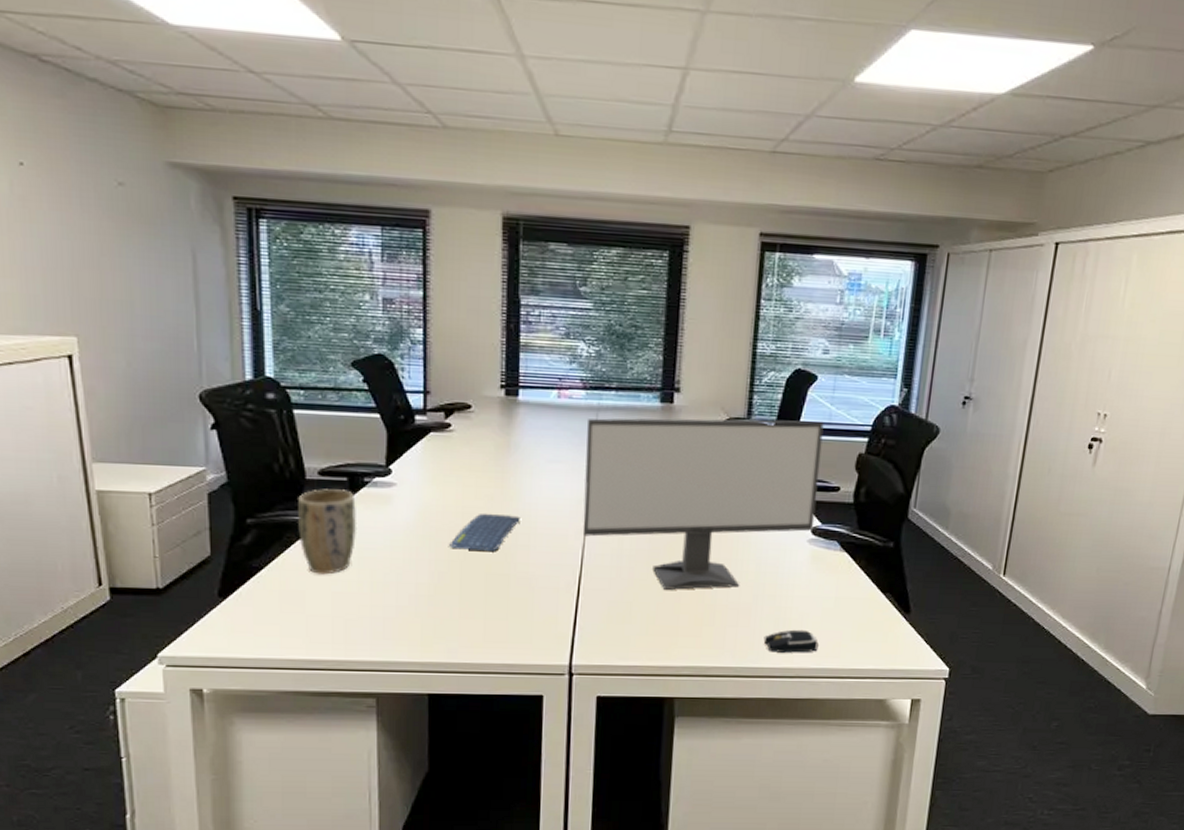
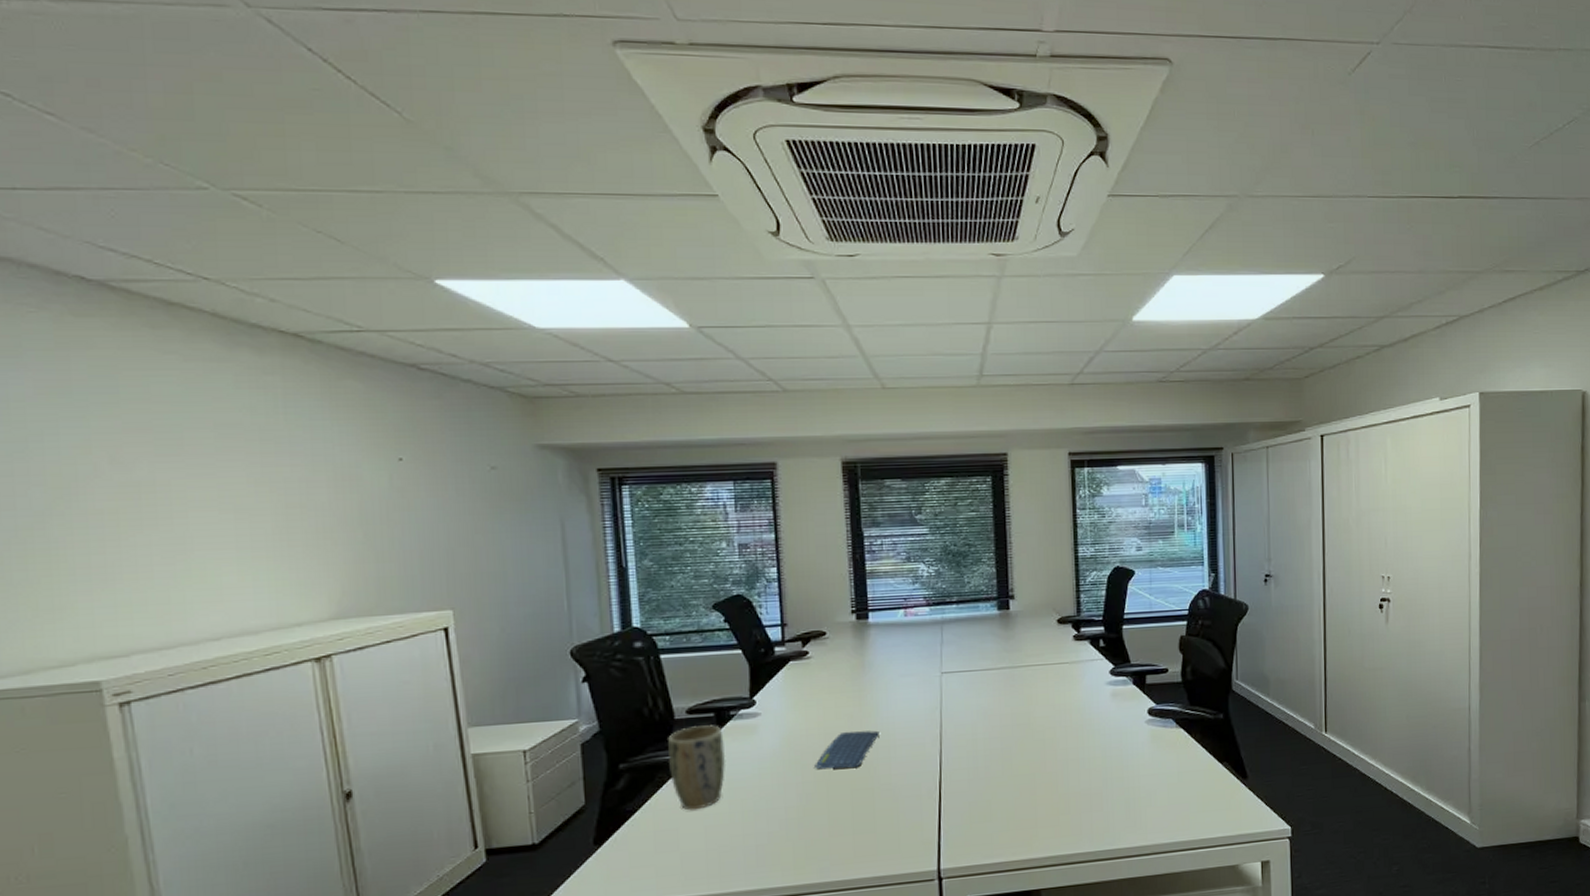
computer monitor: present [582,418,824,590] -> none [934,612,1150,784]
computer mouse: present [763,629,819,653] -> none [1117,807,1169,833]

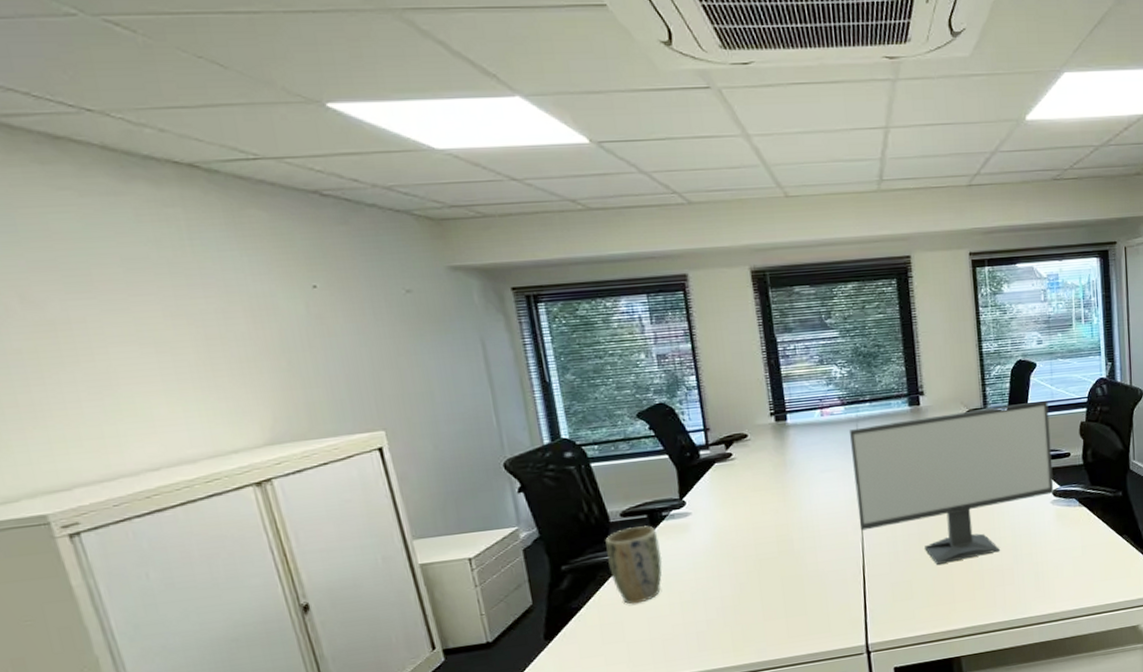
keyboard: present [815,730,879,770] -> none [746,523,804,561]
computer monitor: none [934,612,1150,784] -> present [850,401,1054,565]

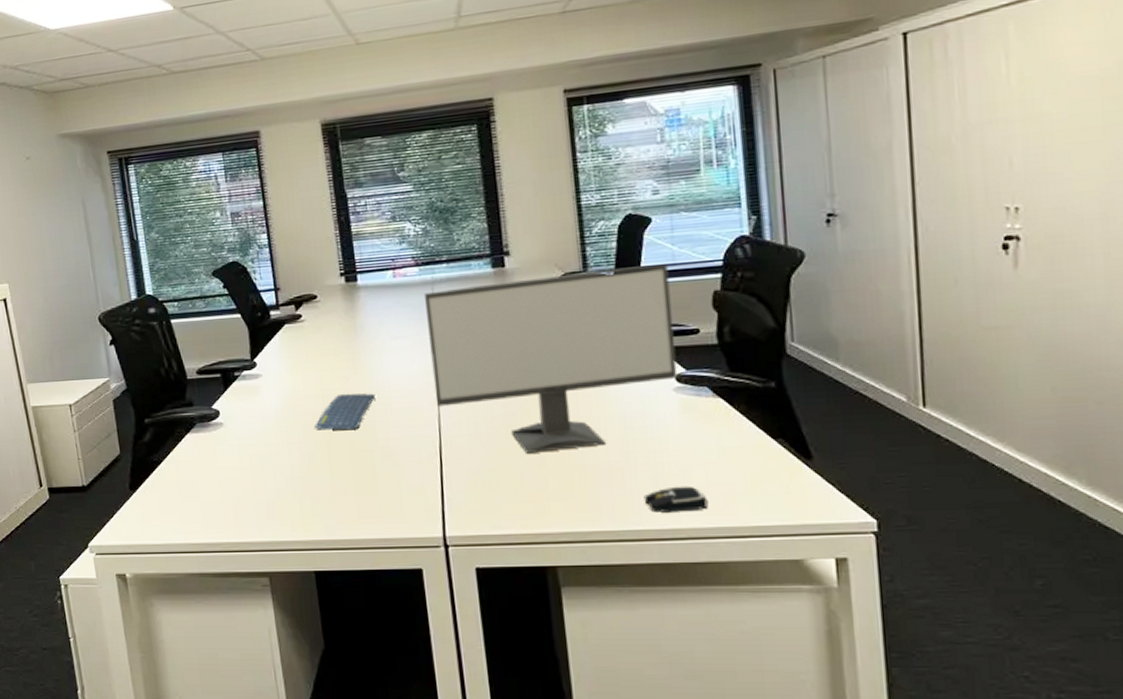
plant pot: present [605,526,662,605] -> none [183,385,234,464]
keyboard: none [746,523,804,561] -> present [315,393,375,430]
computer mouse: none [1028,578,1075,602] -> present [643,486,708,513]

